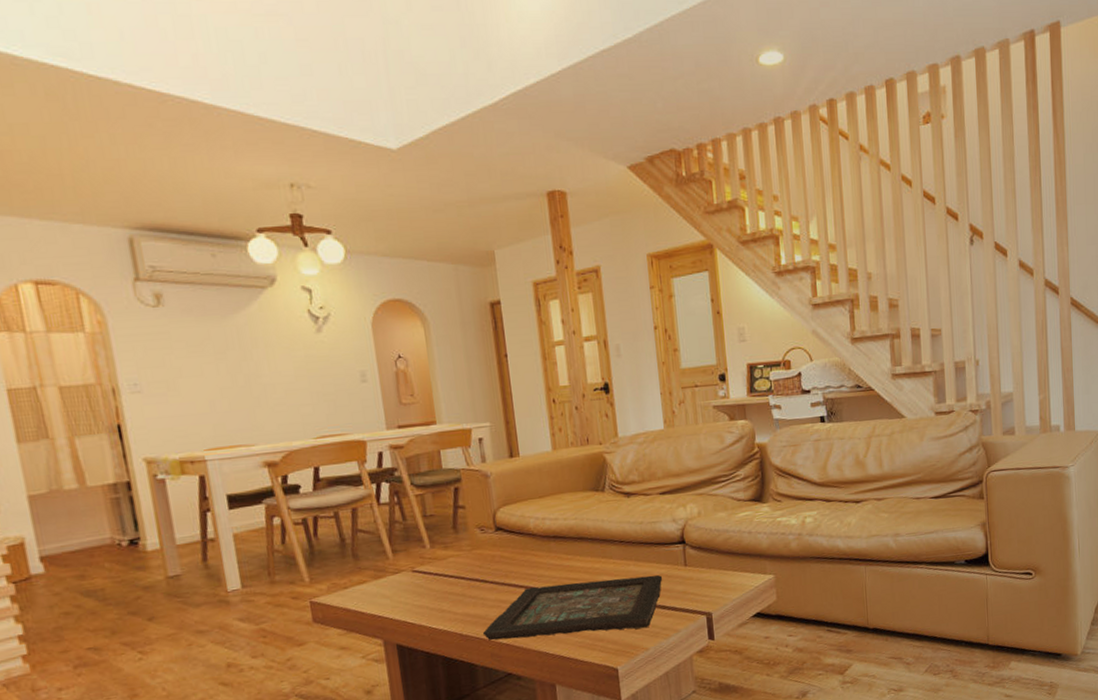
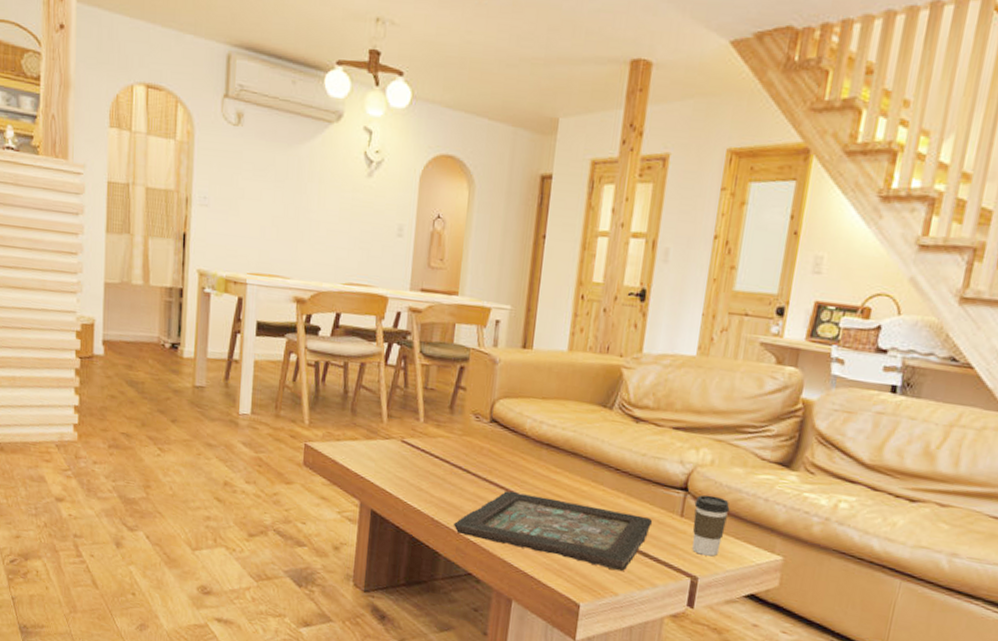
coffee cup: none [693,540,724,593] -> present [692,494,730,557]

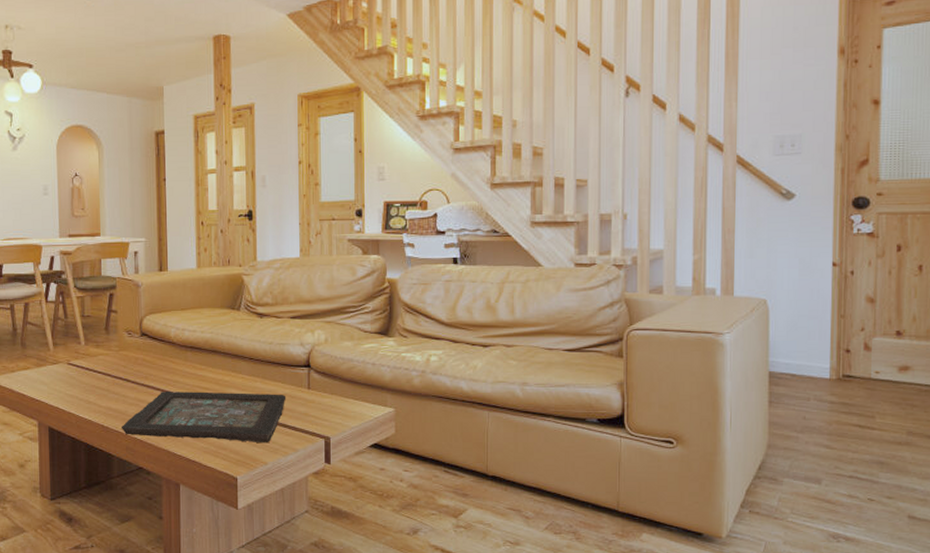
coffee cup: present [692,494,730,557] -> none [317,368,346,418]

